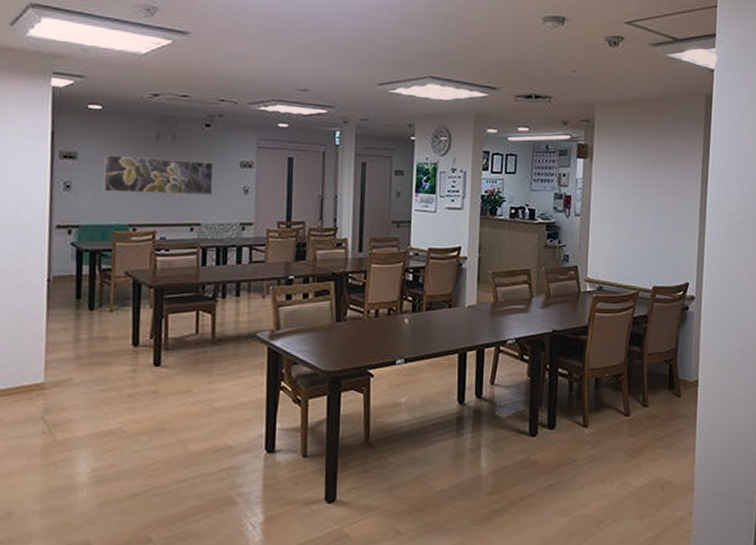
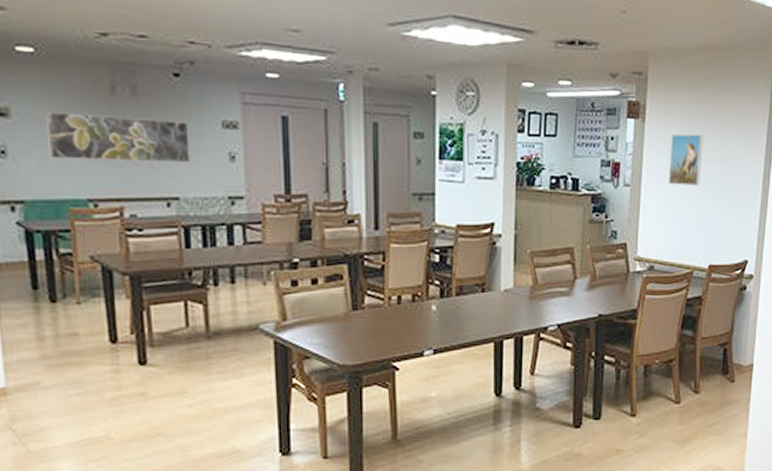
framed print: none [614,171,645,216] -> present [668,133,703,185]

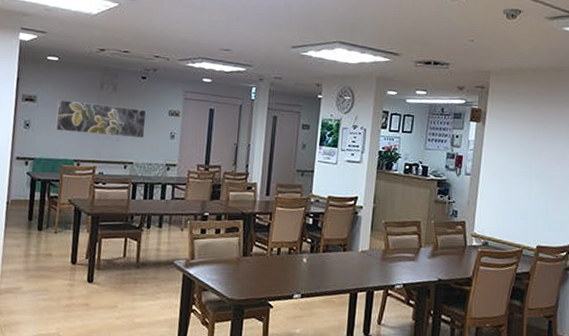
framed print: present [668,133,703,185] -> none [503,135,535,178]

